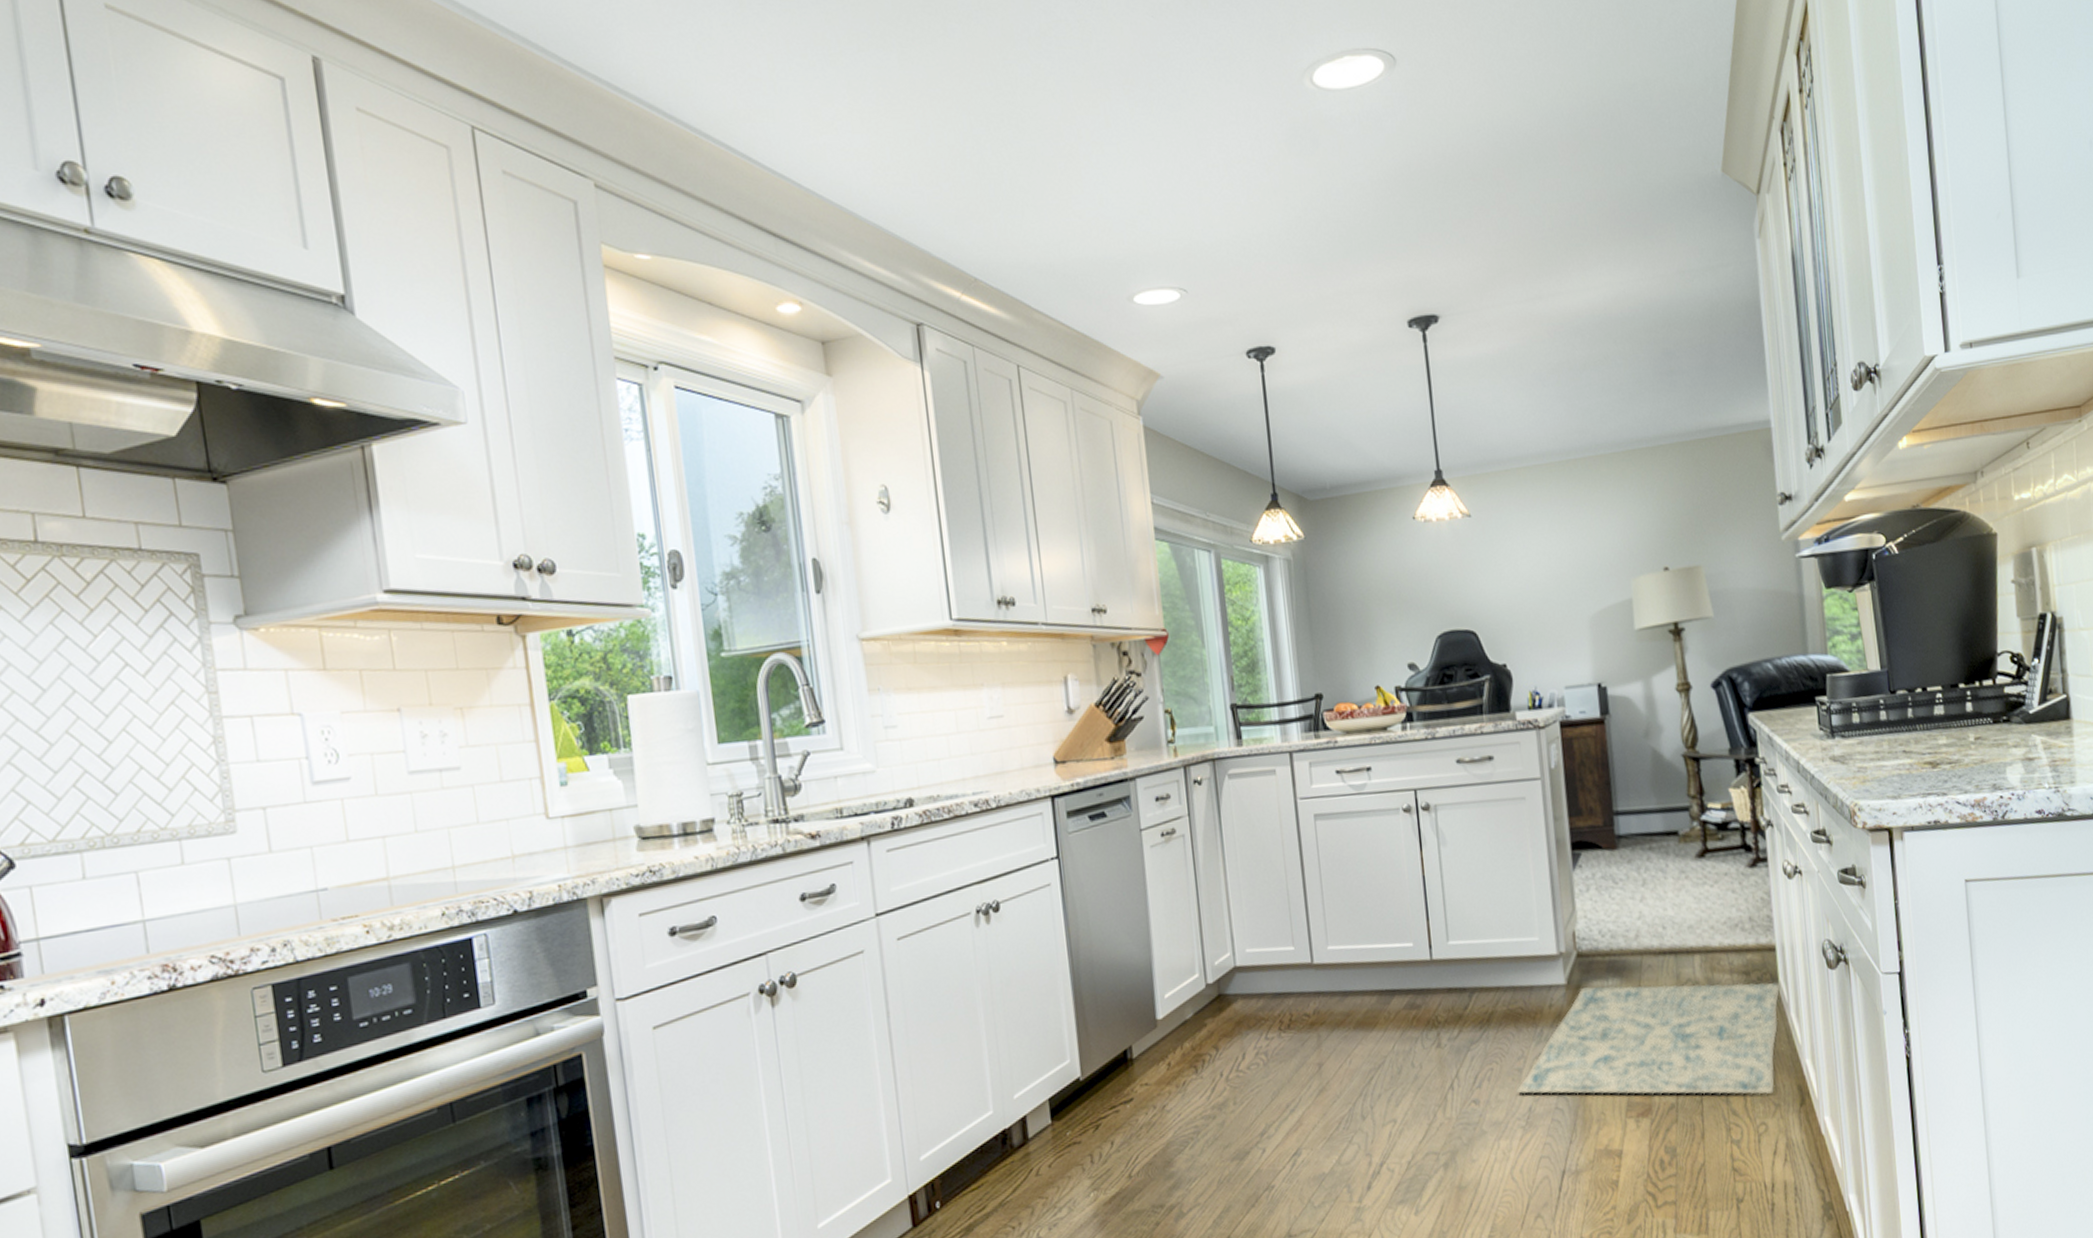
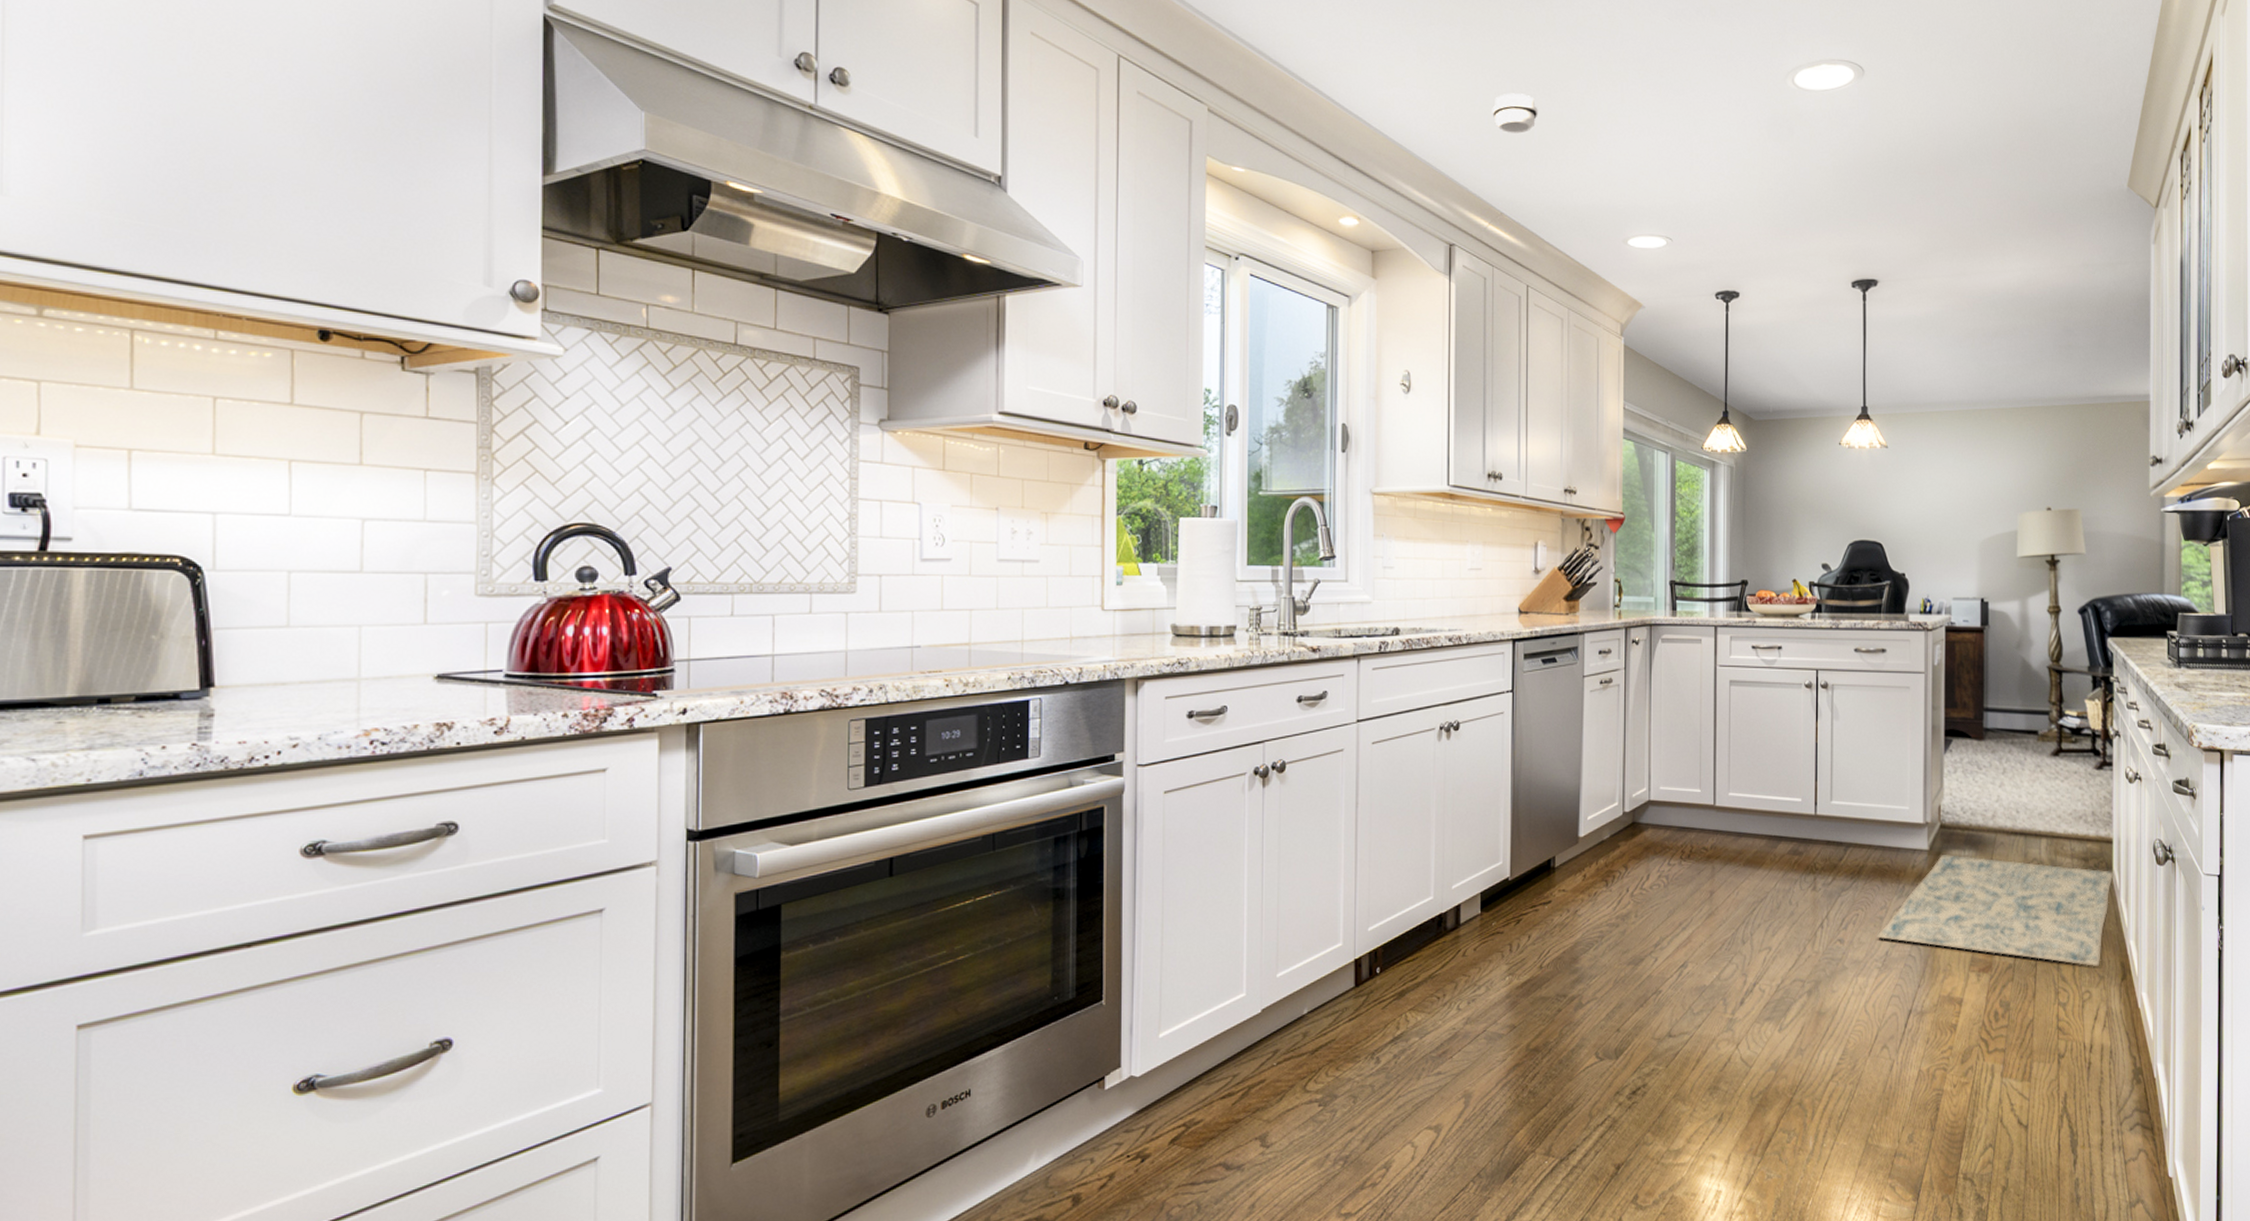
smoke detector: none [948,128,1006,178] -> present [1492,93,1538,134]

